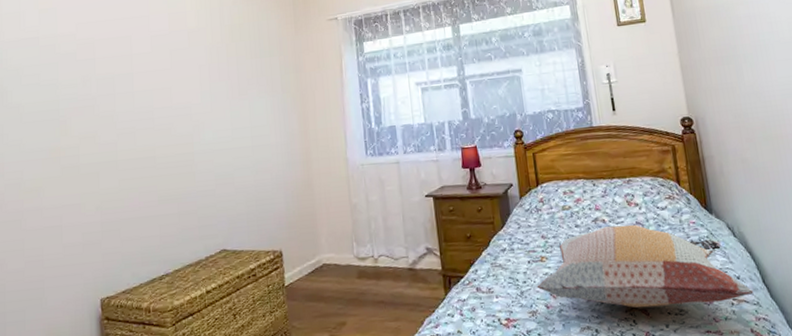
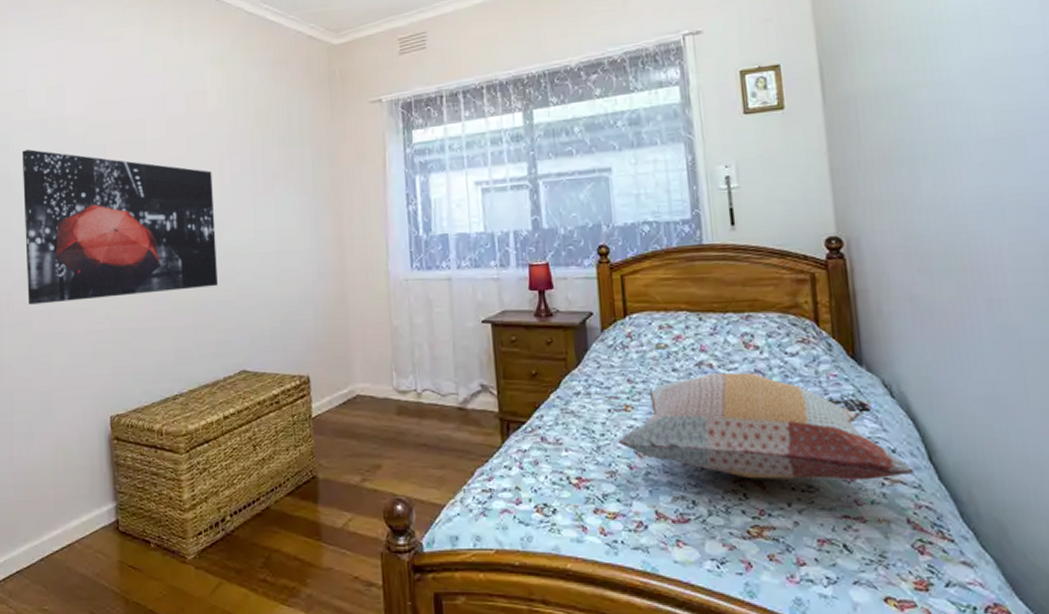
wall art: none [14,64,199,203] -> present [21,149,218,305]

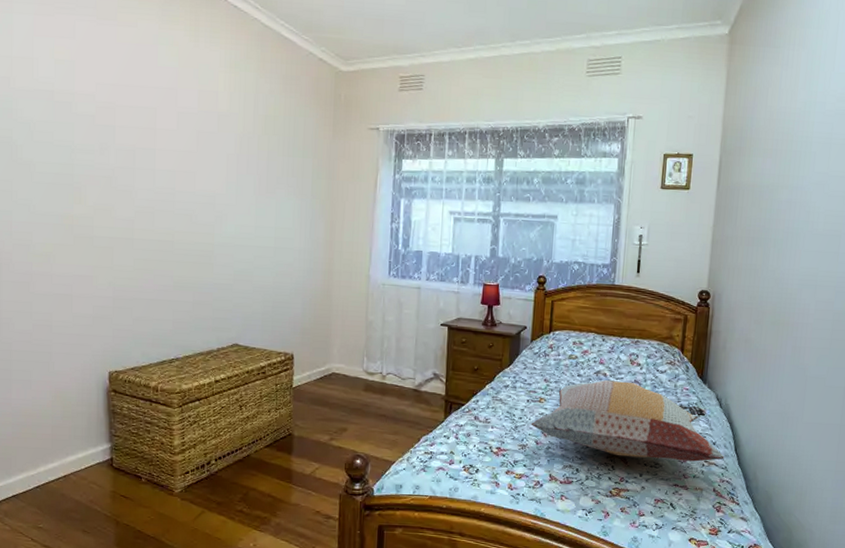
wall art: present [21,149,218,305] -> none [26,118,219,271]

